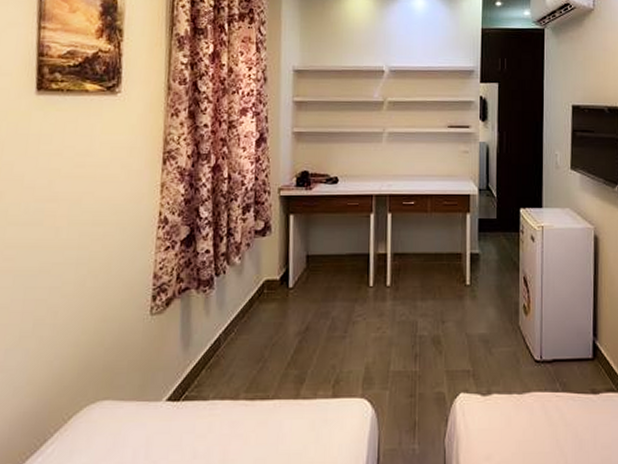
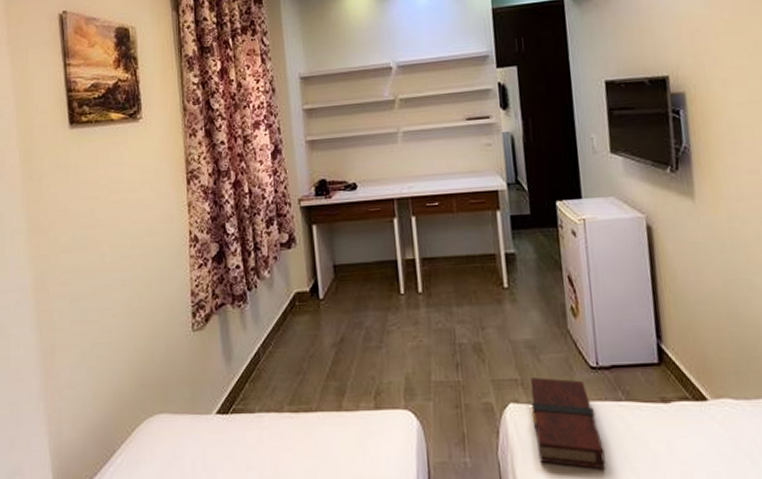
book: none [479,369,539,455] -> present [530,377,606,470]

